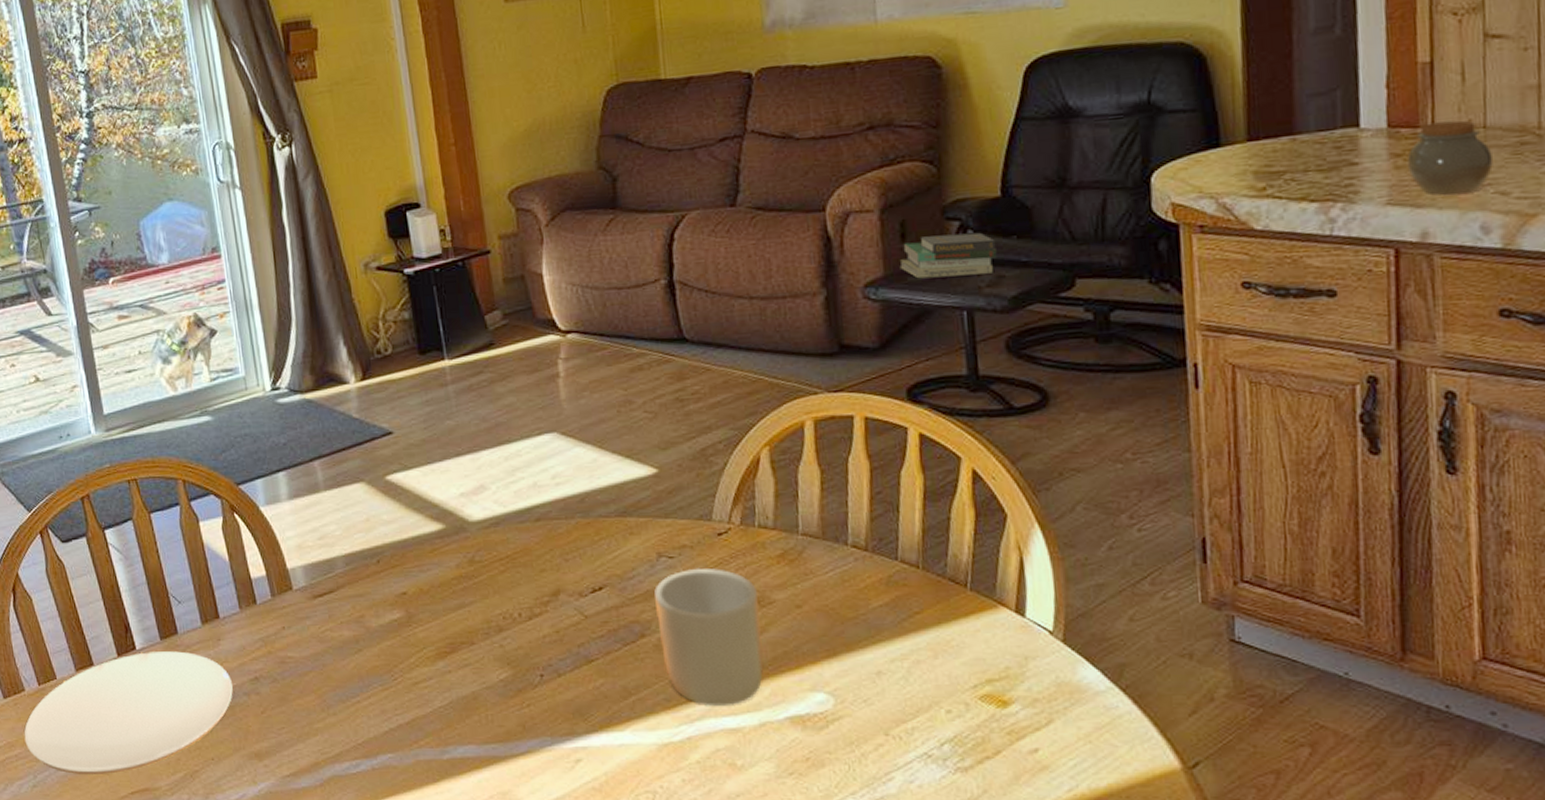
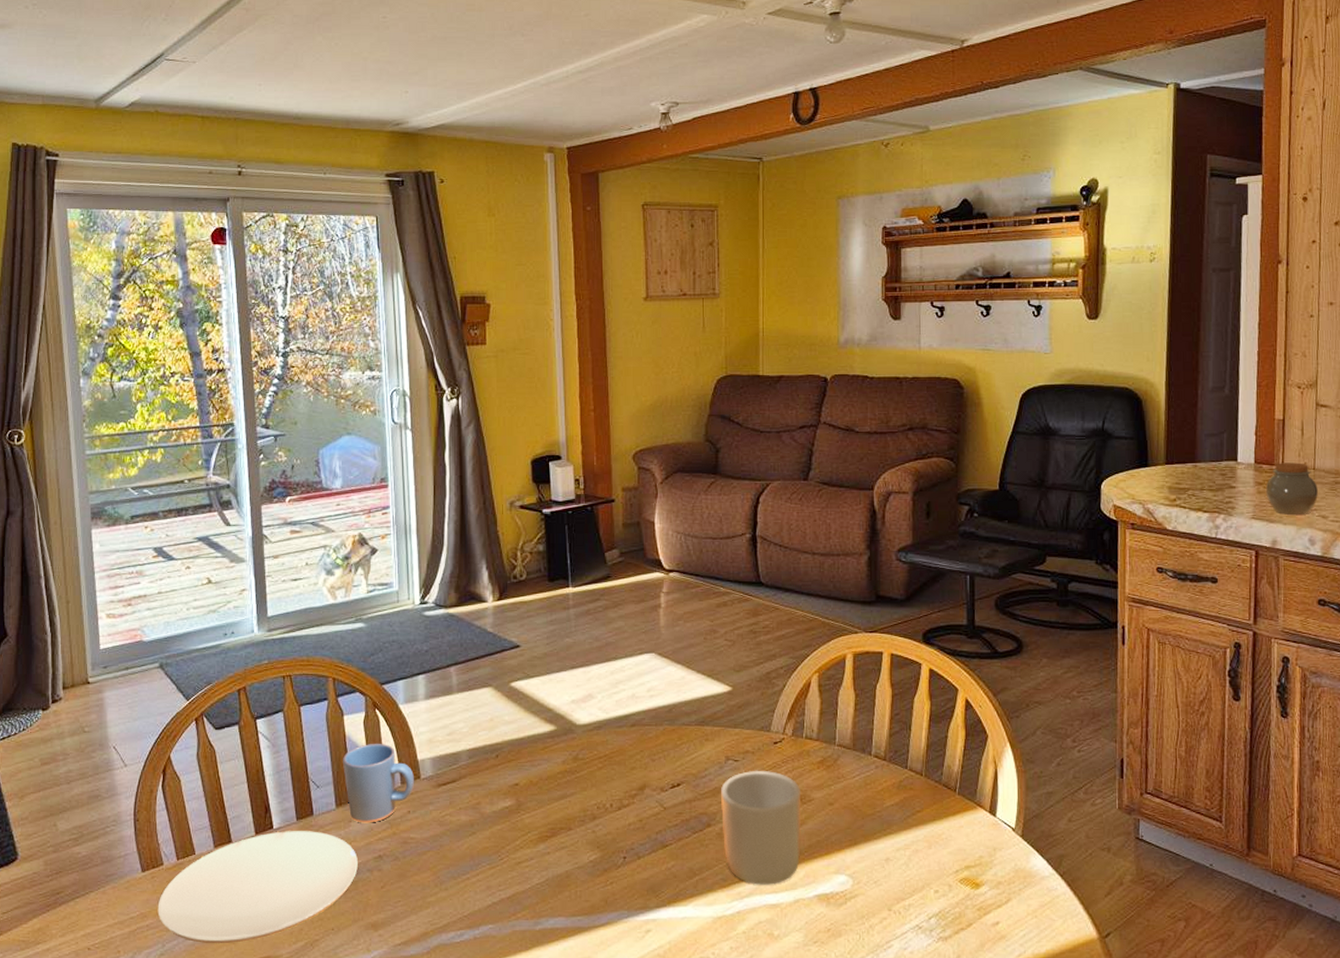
mug: none [203,552,287,642] -> present [343,744,415,823]
books: present [899,232,997,279] -> none [924,516,993,548]

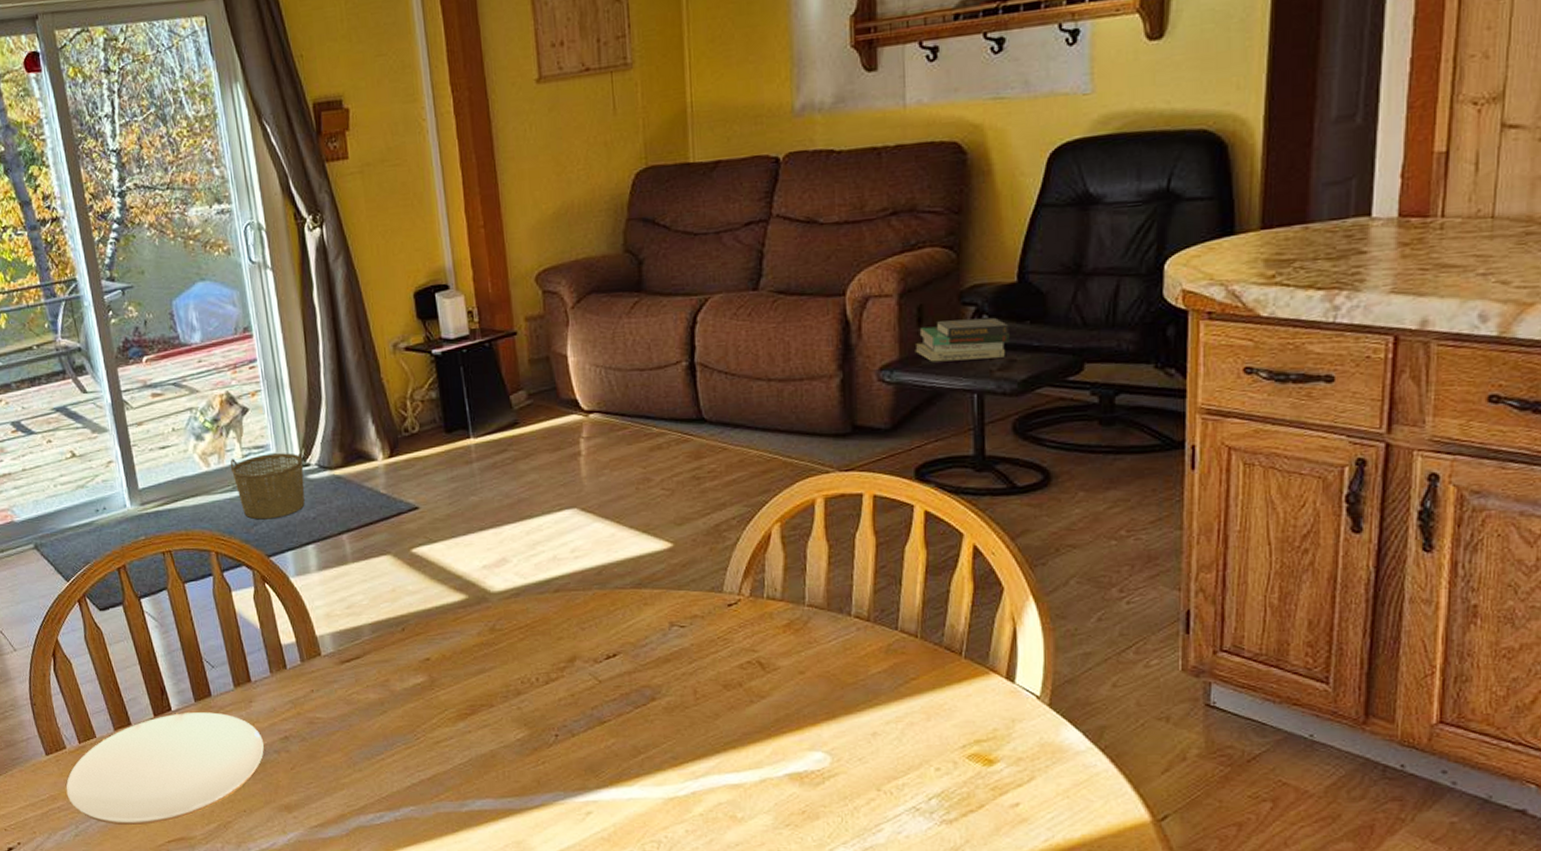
mug: present [343,744,415,823] -> none [236,620,316,704]
basket: none [355,591,422,650] -> present [230,452,305,520]
mug: present [721,770,802,885] -> none [666,636,766,763]
books: none [924,516,993,548] -> present [915,317,1010,363]
jar: present [1265,462,1318,515] -> none [1413,210,1497,284]

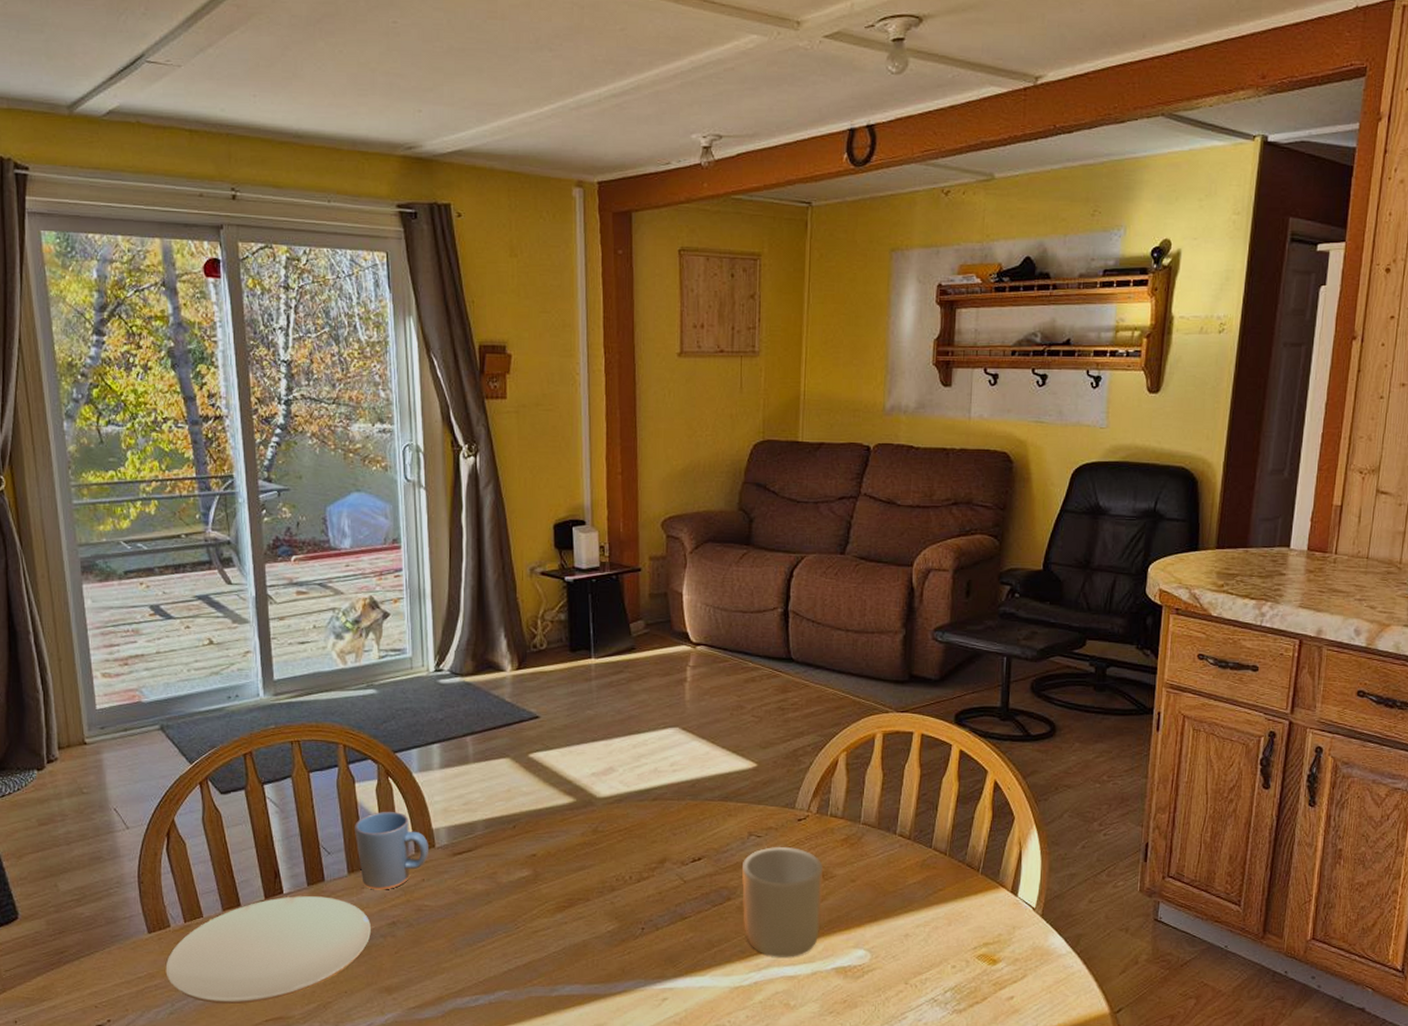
basket: present [230,452,305,520] -> none [366,657,437,718]
mug: none [236,620,316,704] -> present [355,812,430,890]
mug: none [666,636,766,763] -> present [742,846,824,957]
books: present [915,317,1010,363] -> none [962,595,1034,629]

